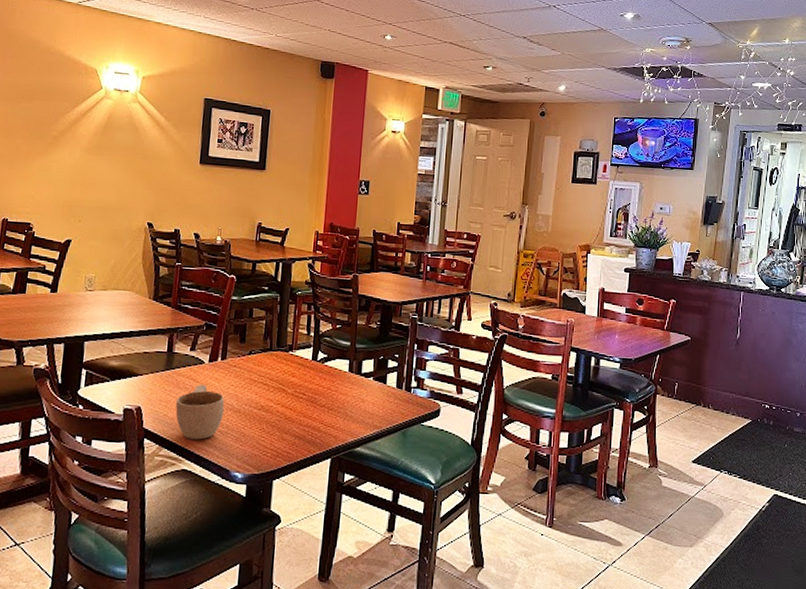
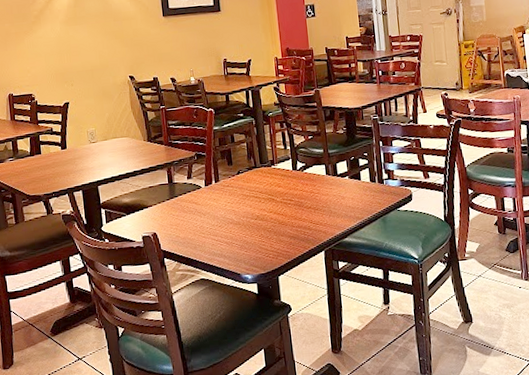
cup: present [175,384,225,440] -> none [184,206,227,253]

